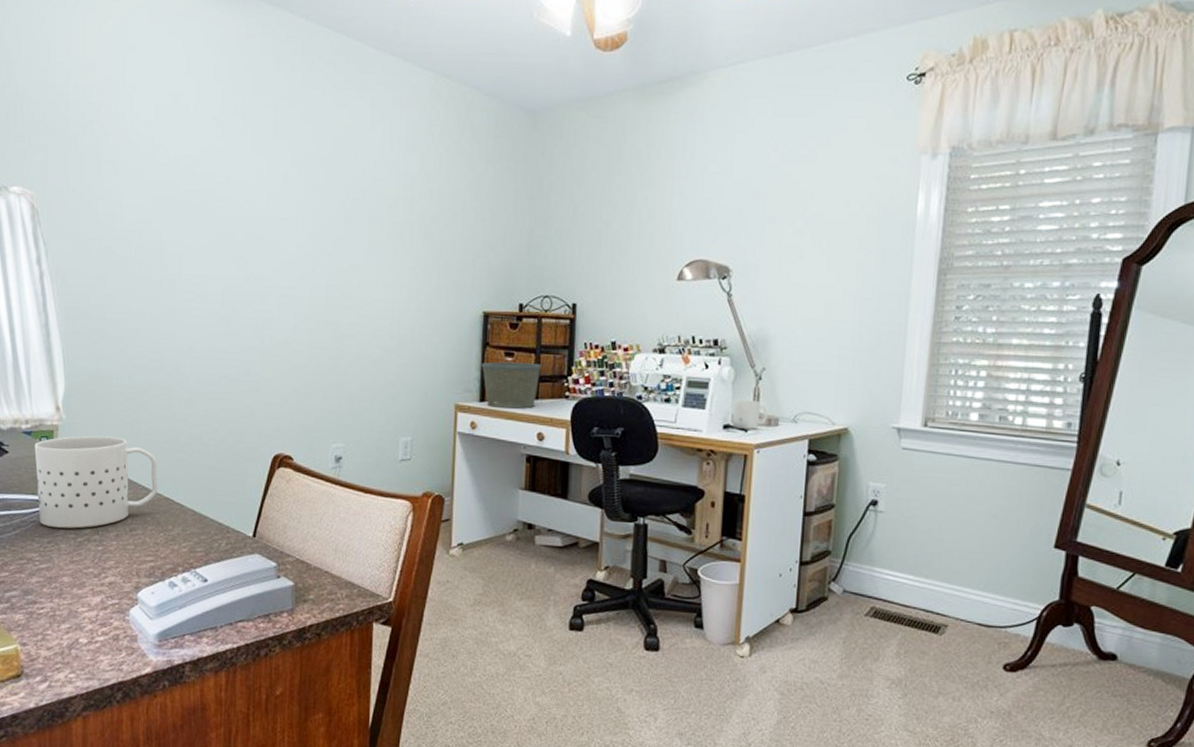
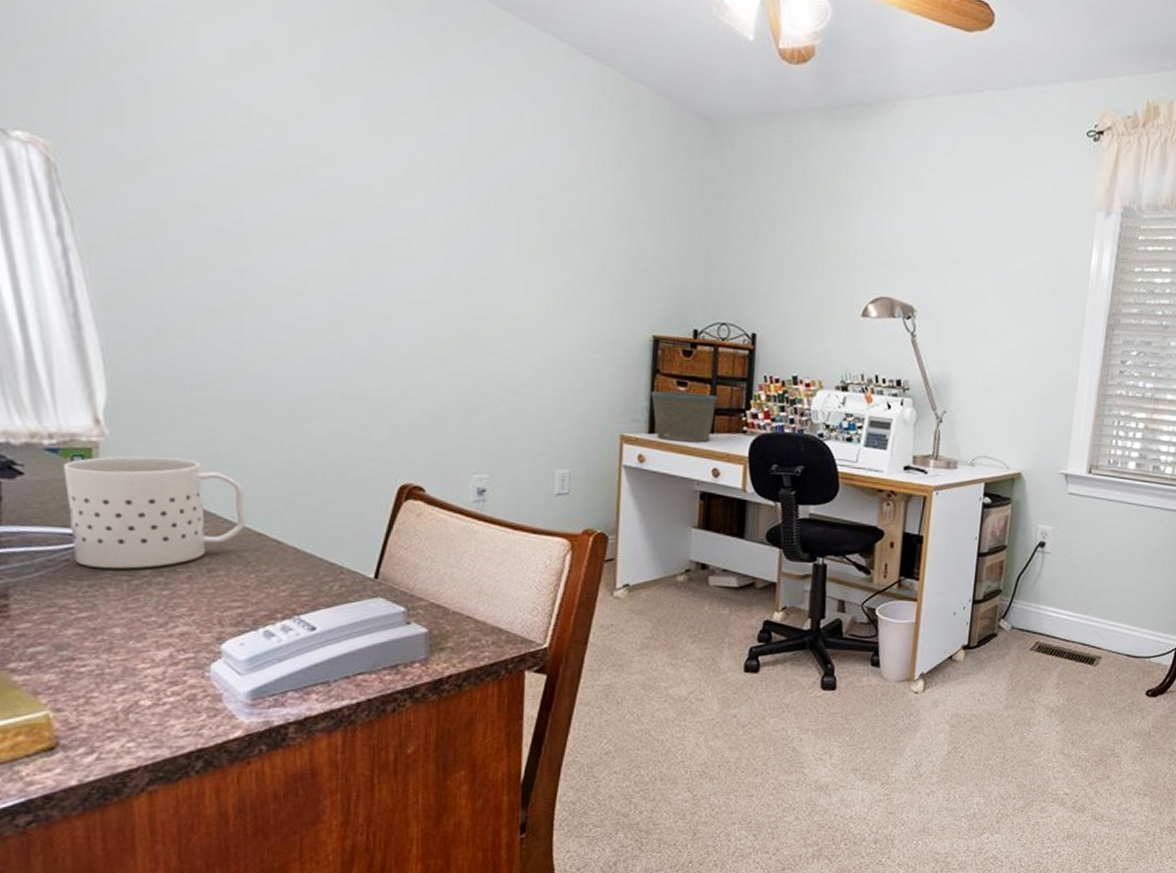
mug: present [732,400,768,430] -> none [912,441,947,472]

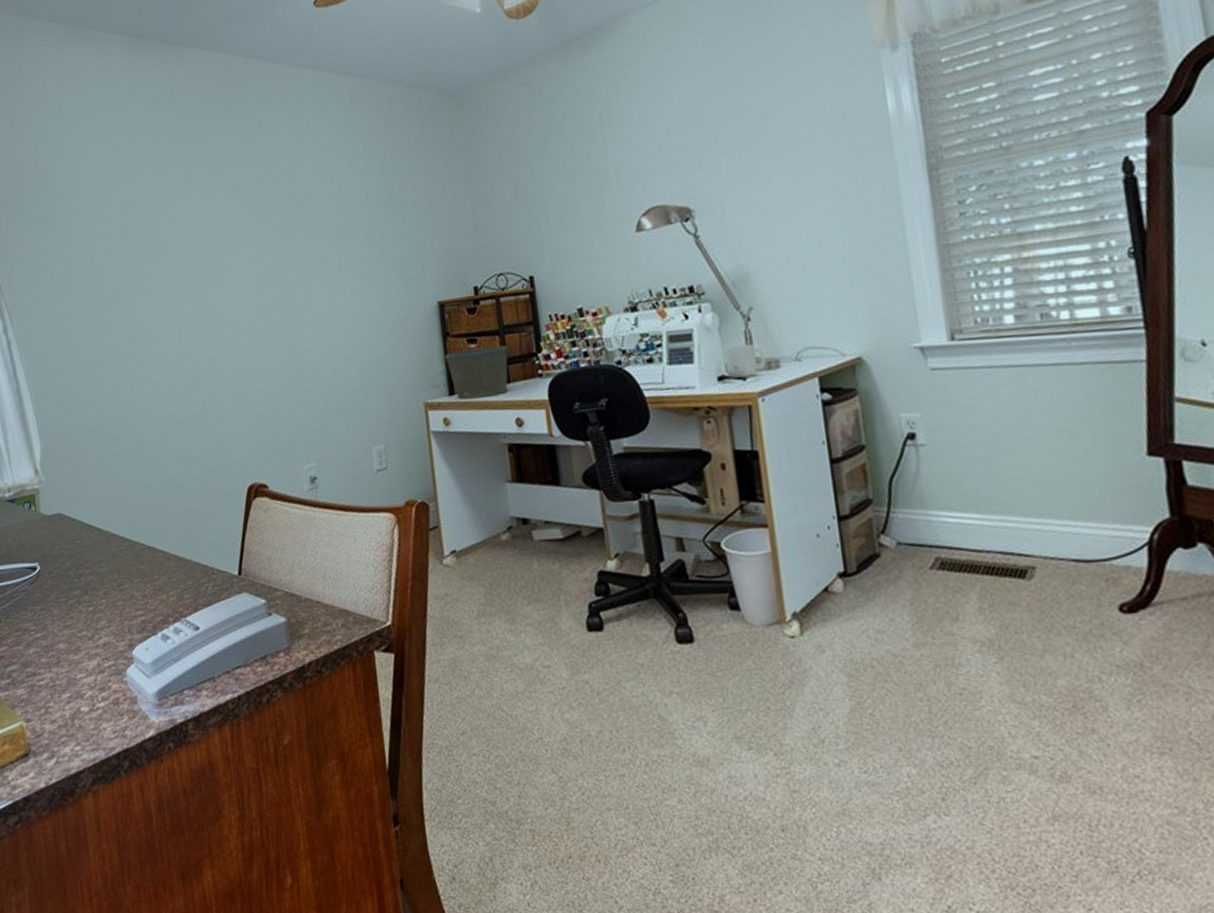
mug: present [63,456,247,569] -> none [18,491,140,594]
mug: none [912,441,947,472] -> present [722,344,766,379]

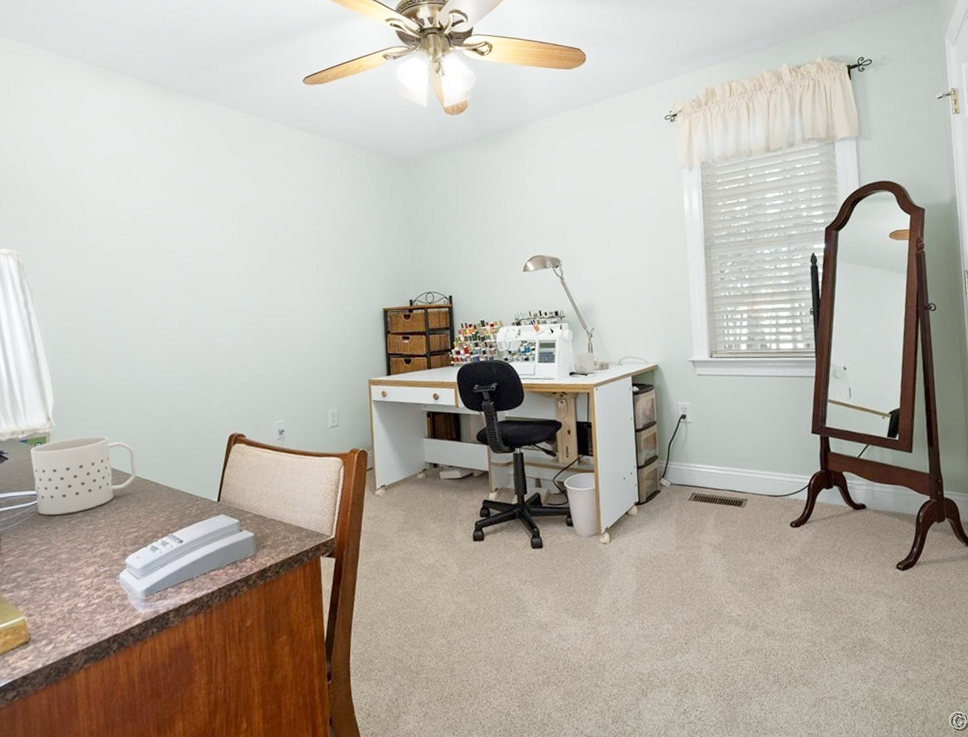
mug: none [18,491,140,594] -> present [30,435,137,516]
basket: present [444,345,508,401] -> none [385,343,431,380]

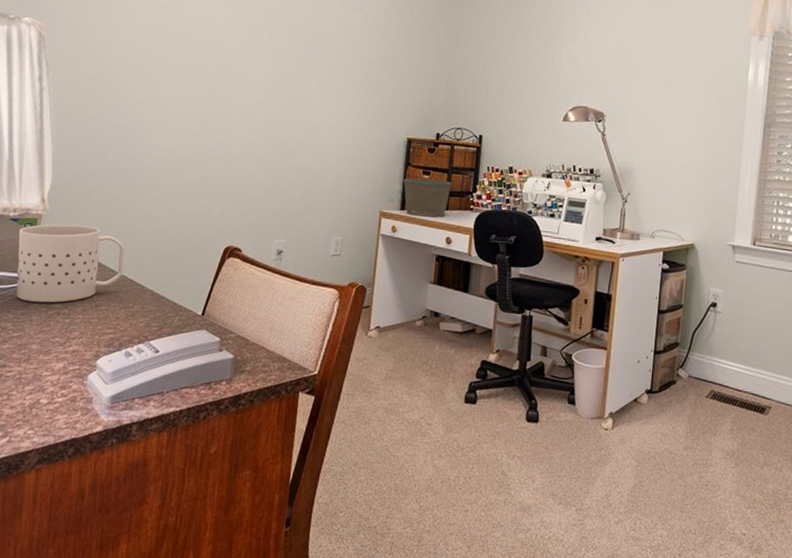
basket: none [385,343,431,380] -> present [403,178,452,218]
mug: present [573,352,600,374] -> none [603,217,631,242]

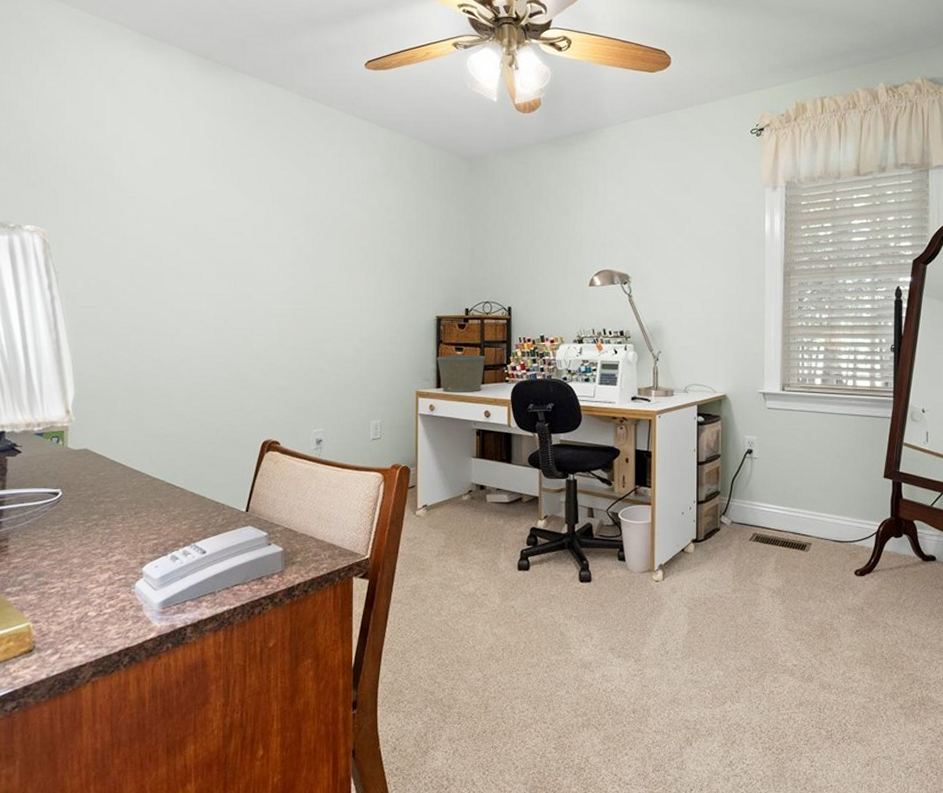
mug: present [16,224,125,303] -> none [46,433,161,516]

